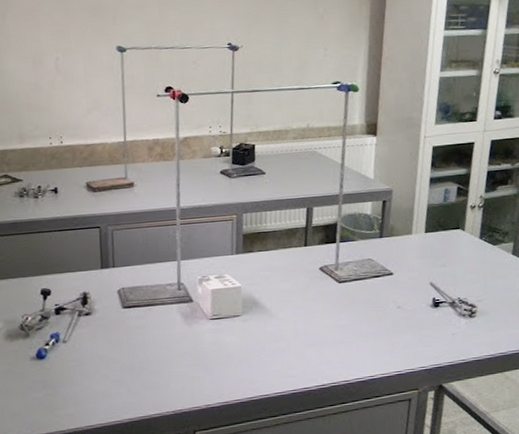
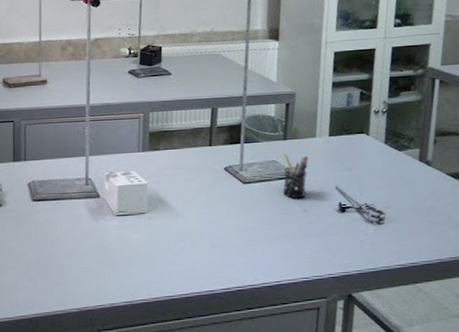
pen holder: none [378,251,404,296] -> present [283,153,308,199]

